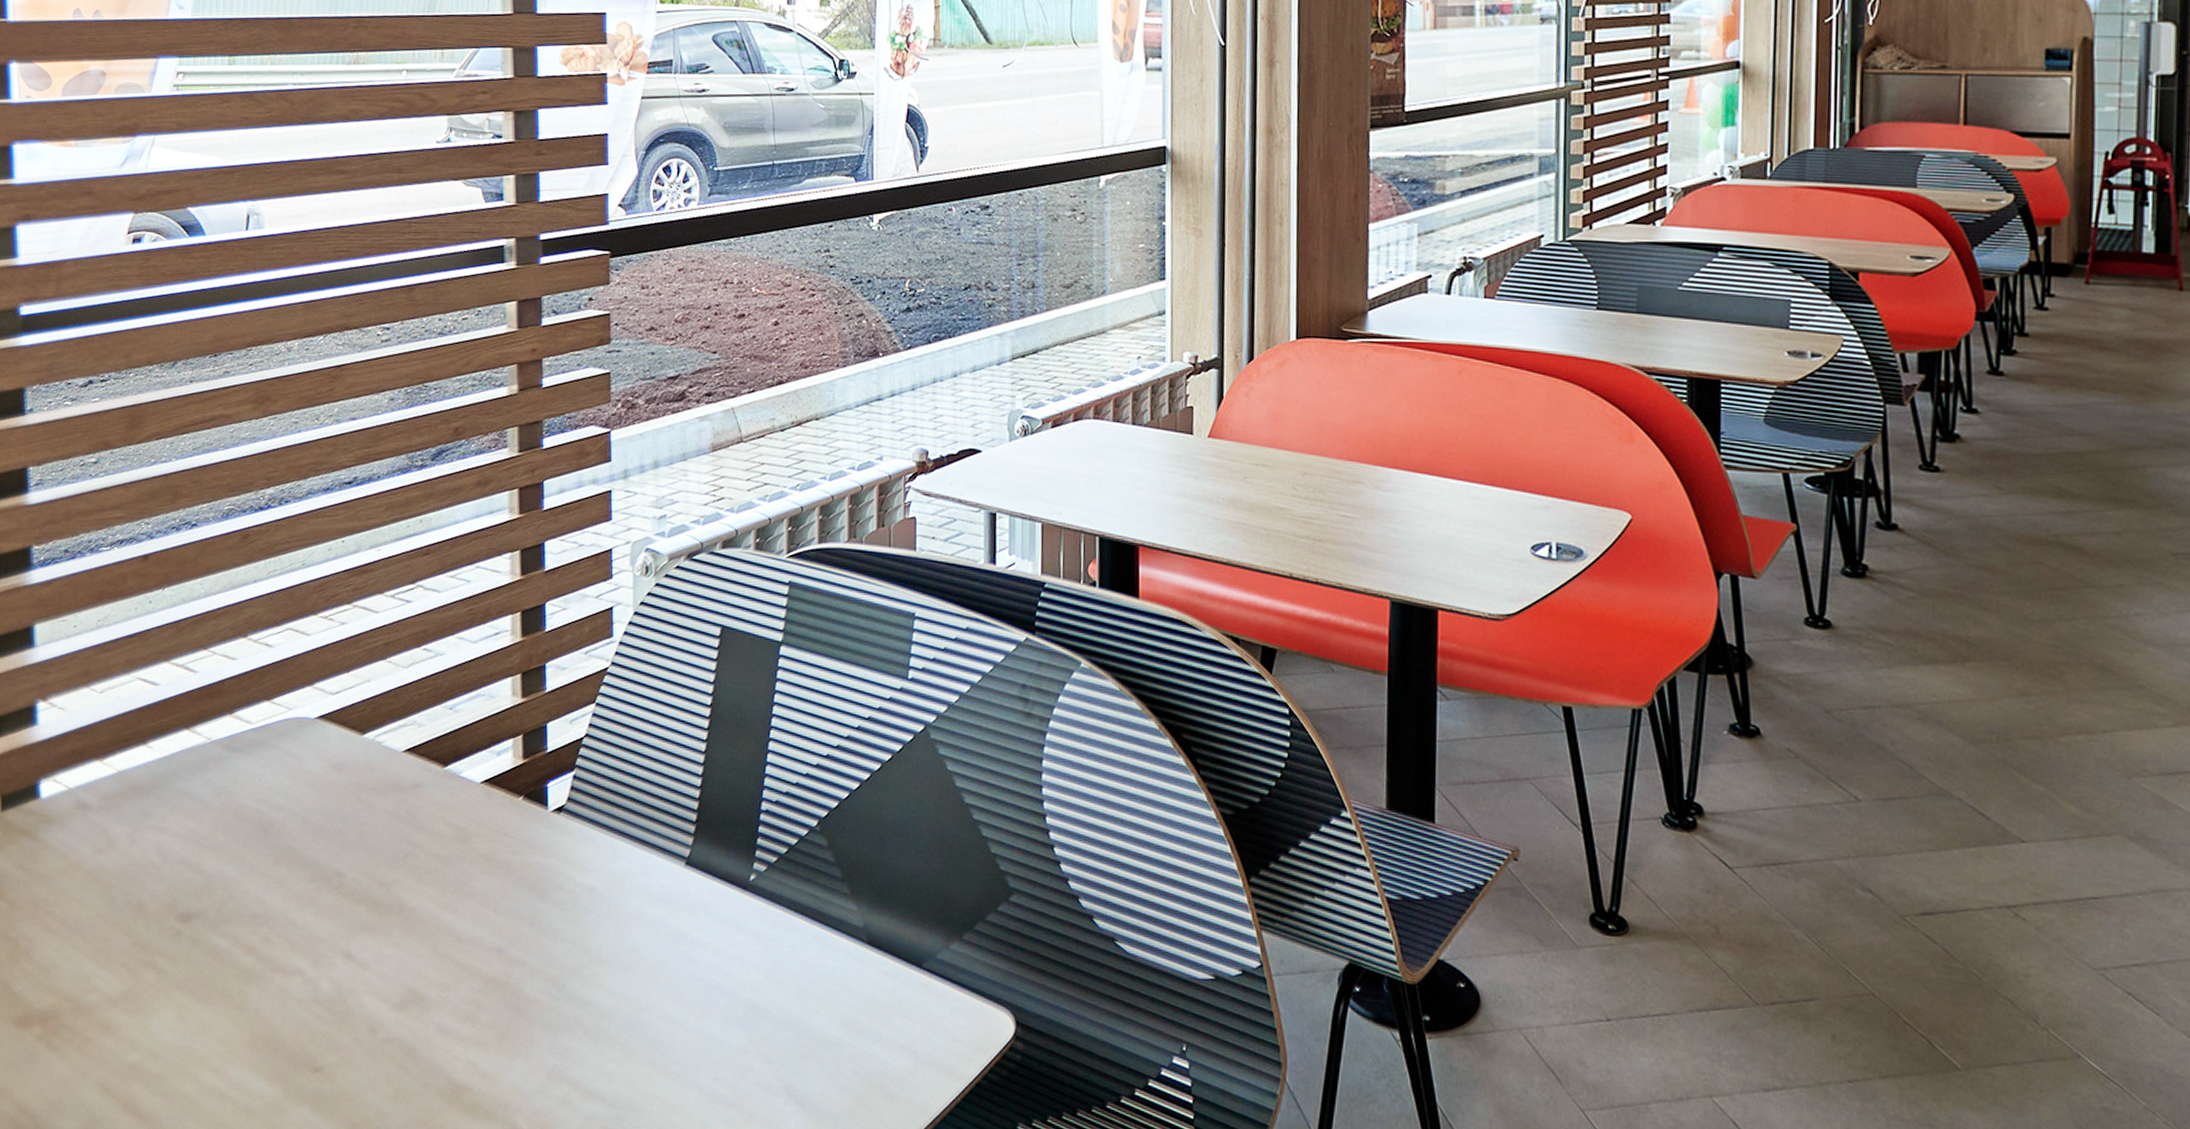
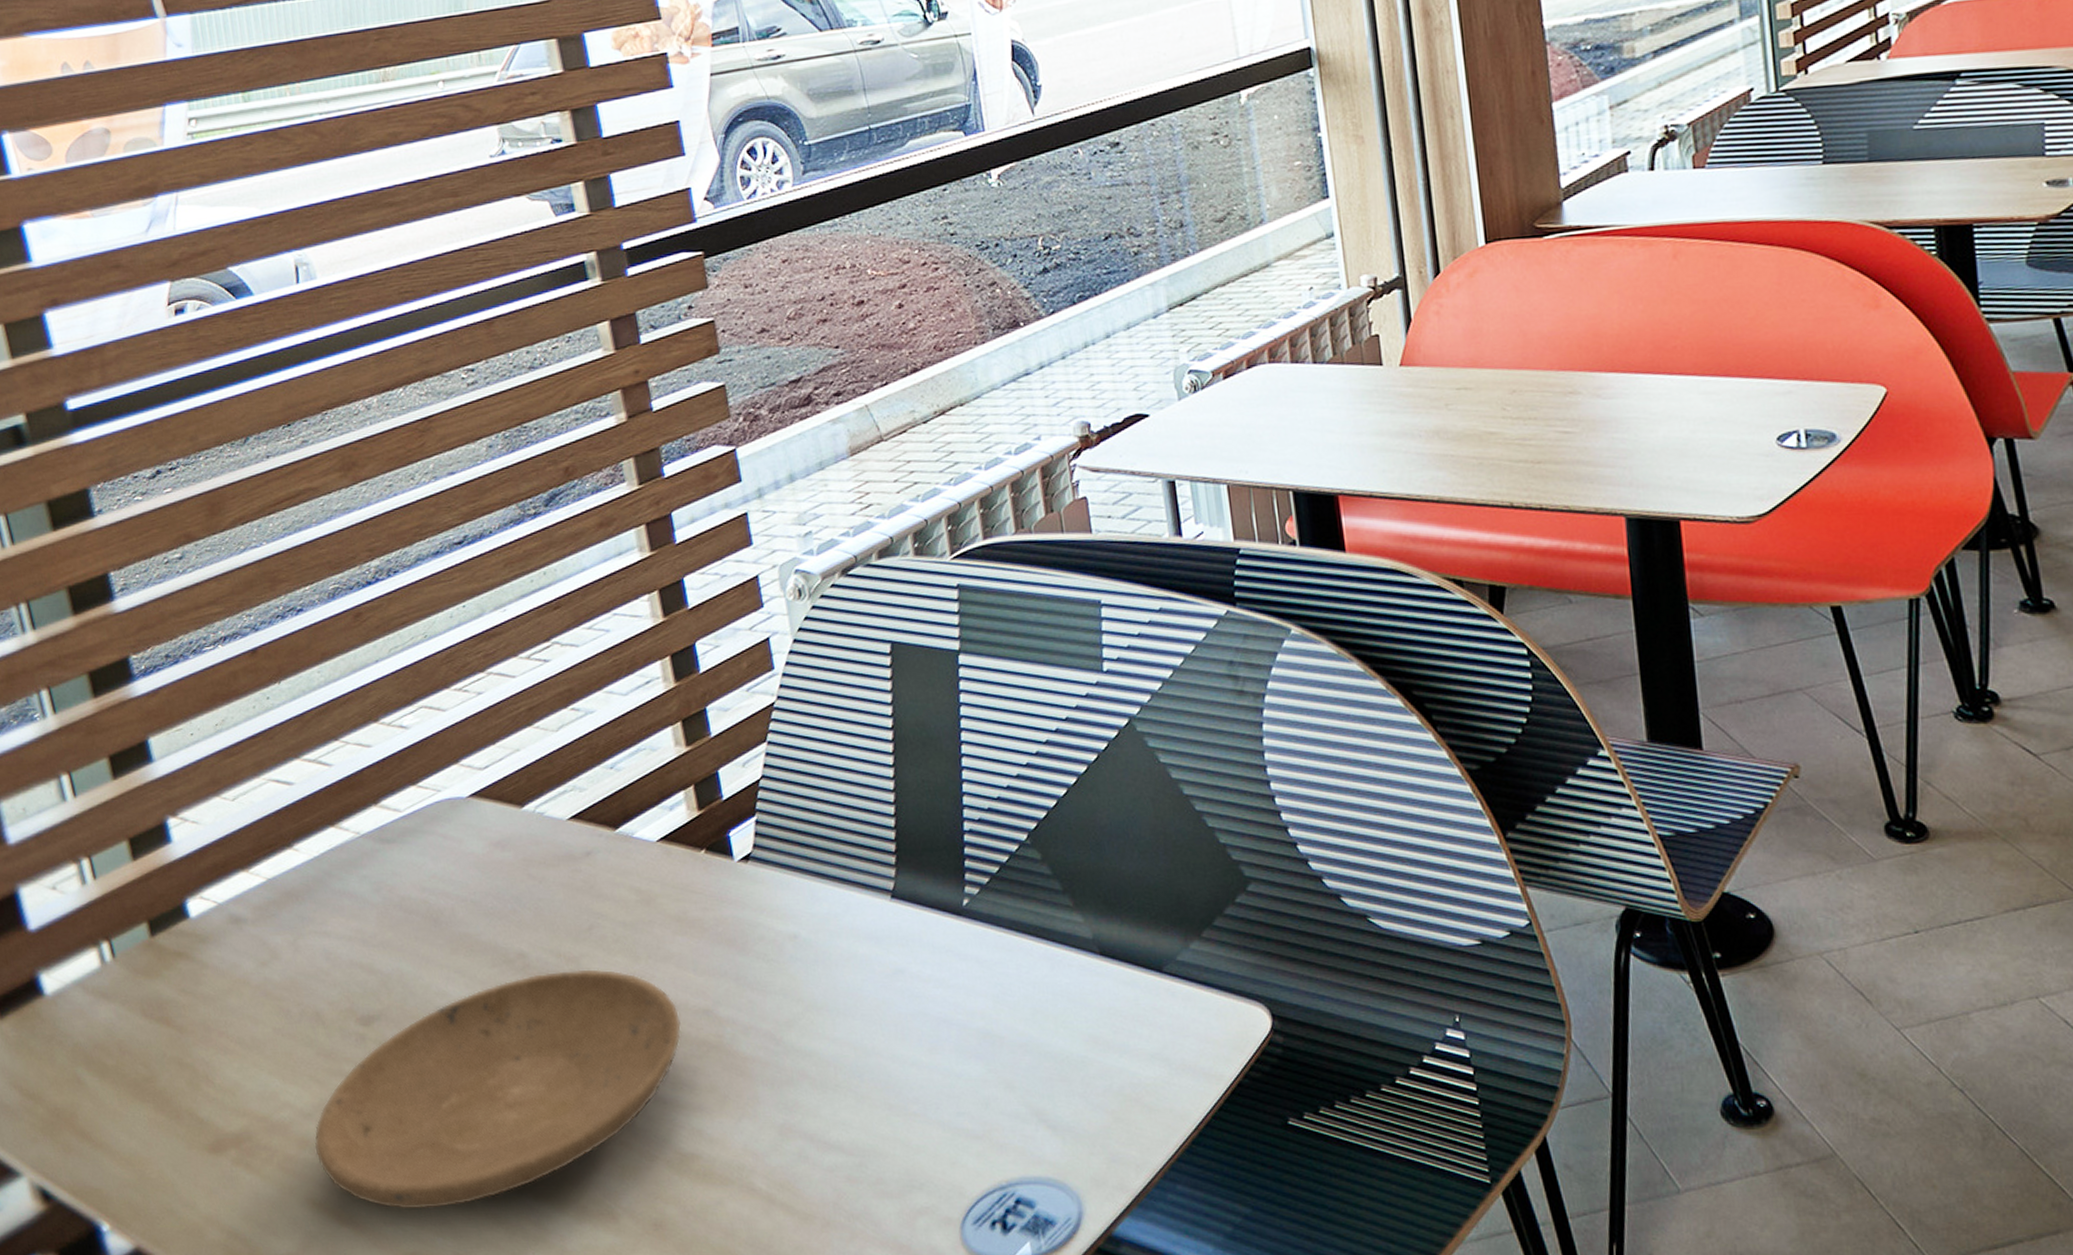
plate: none [114,893,474,1109] -> present [314,969,682,1210]

